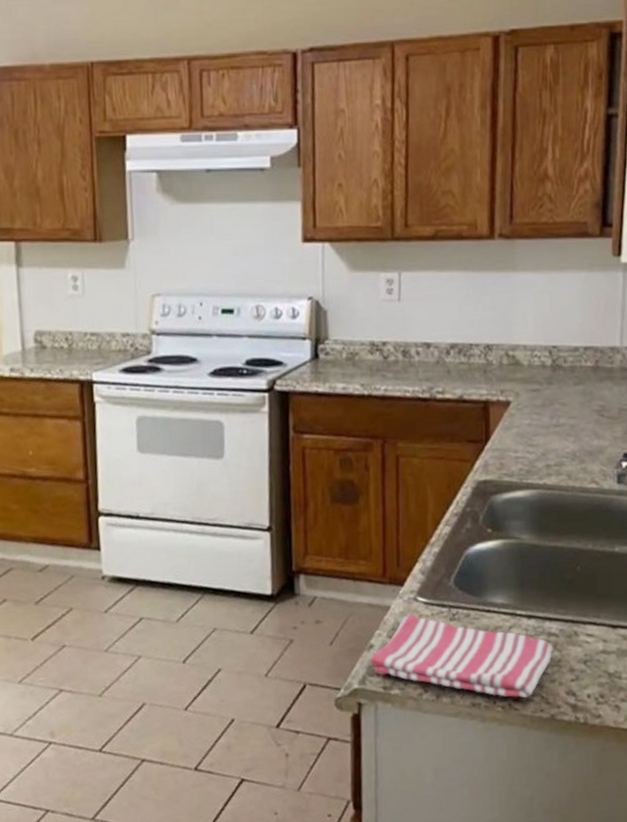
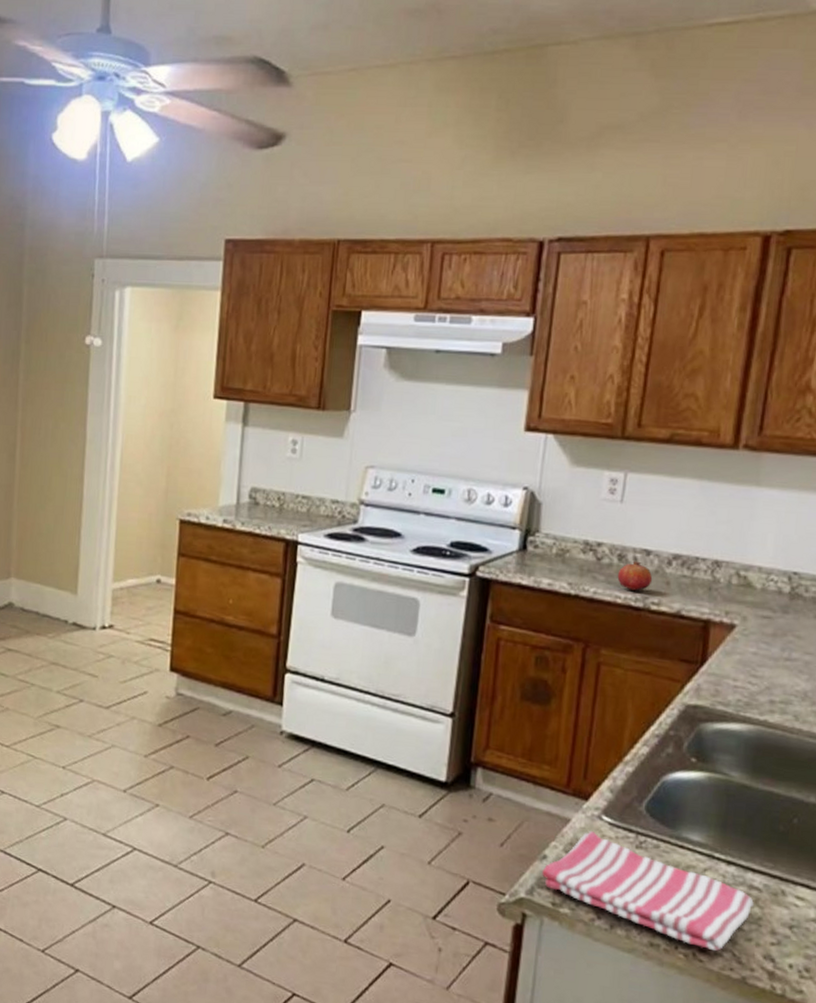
fruit: none [404,354,435,383] -> present [617,560,653,591]

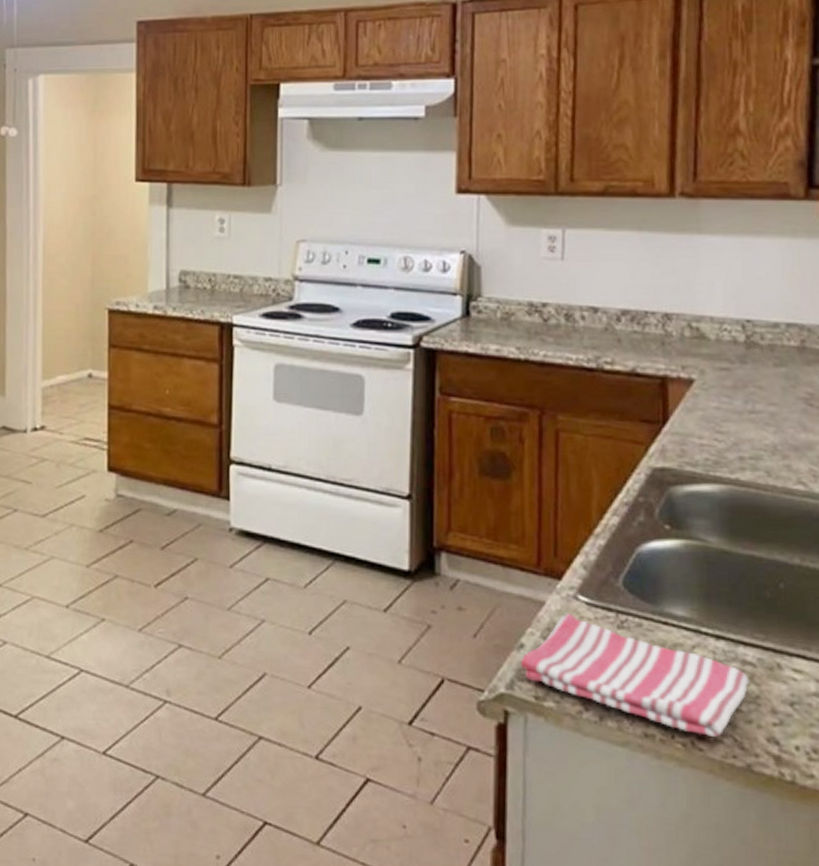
fruit: present [617,560,653,591] -> none [566,319,603,351]

